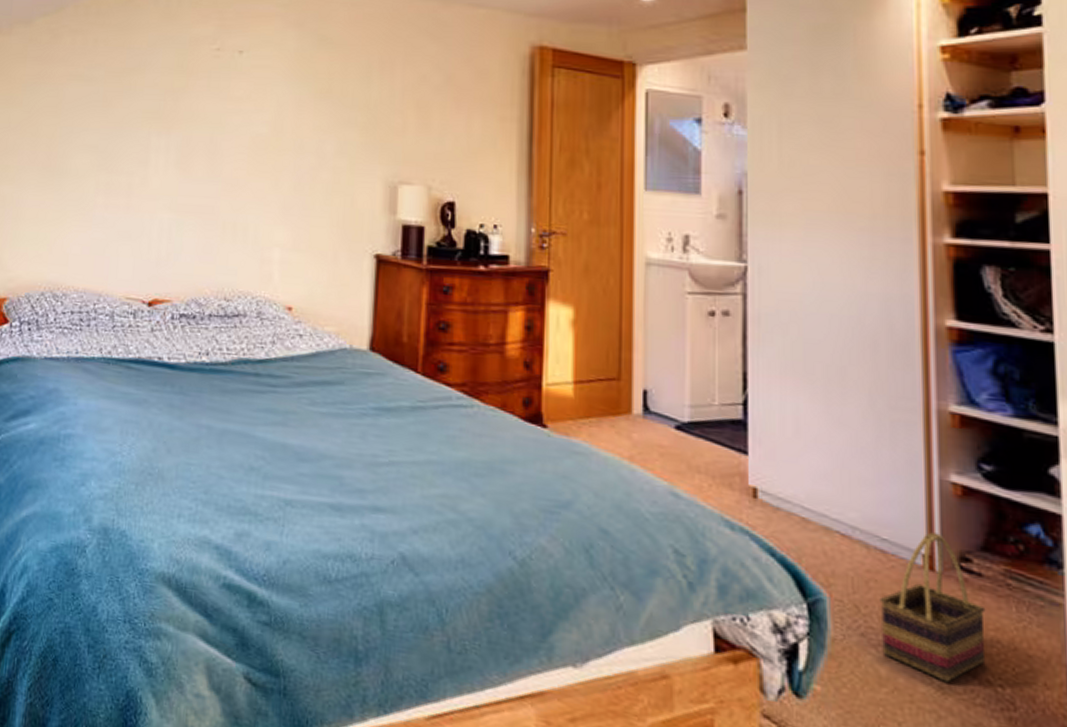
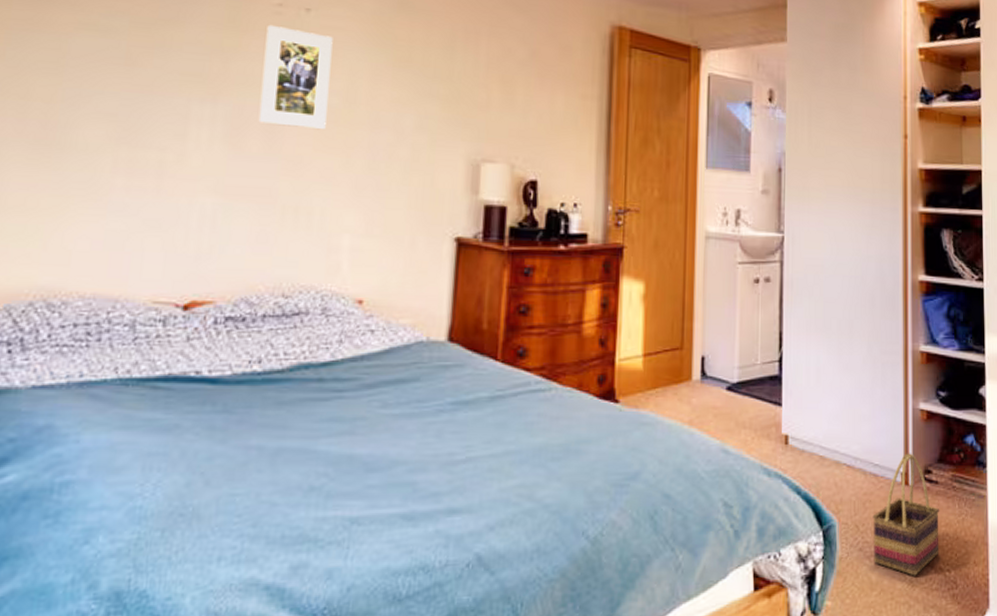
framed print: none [202,67,262,157] -> present [258,24,333,130]

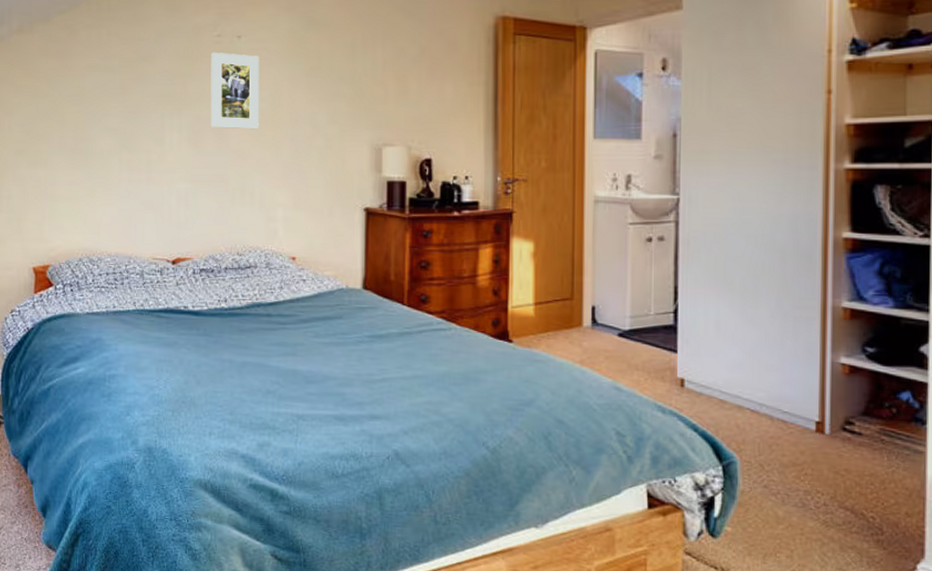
basket: present [872,453,940,576] -> none [780,404,864,518]

